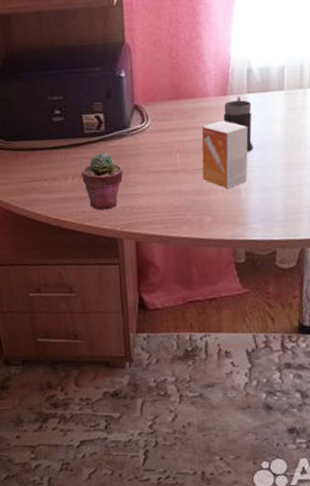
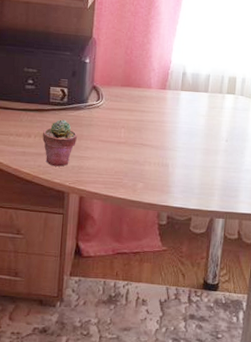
small box: present [201,120,249,189] -> none [140,108,179,163]
mug: present [223,96,254,152] -> none [161,91,183,136]

